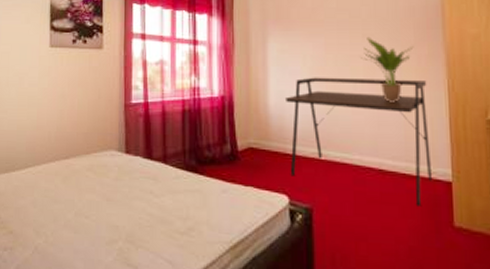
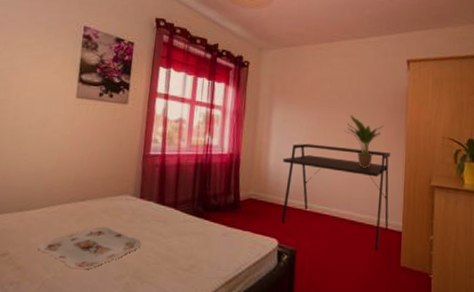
serving tray: none [27,186,132,234] -> present [38,226,142,270]

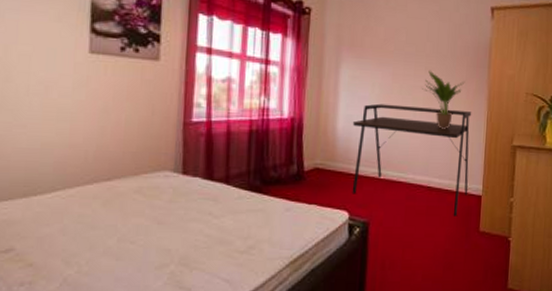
serving tray: present [38,226,142,270] -> none [54,209,188,261]

